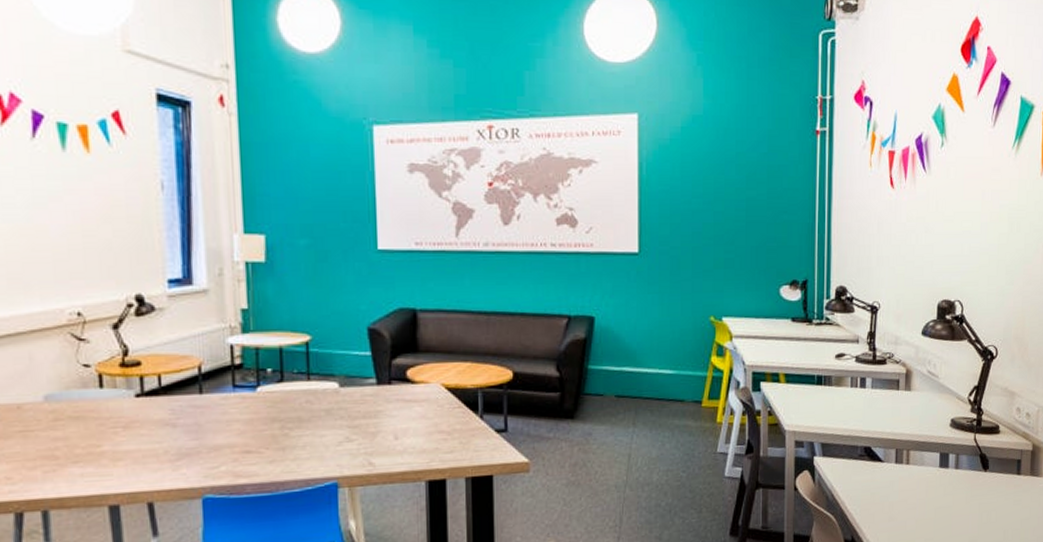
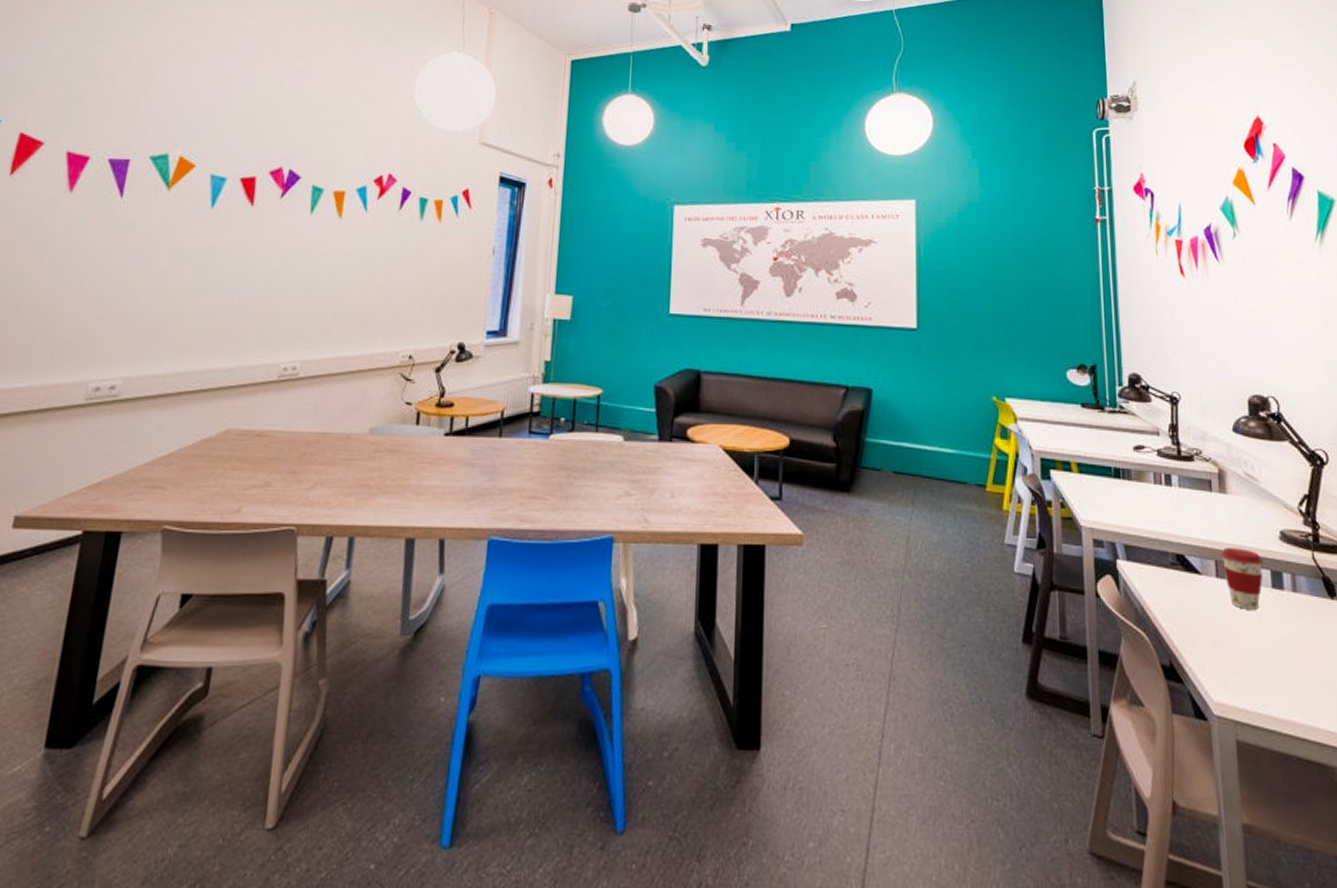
coffee cup: none [901,436,935,488] -> present [1221,548,1264,611]

